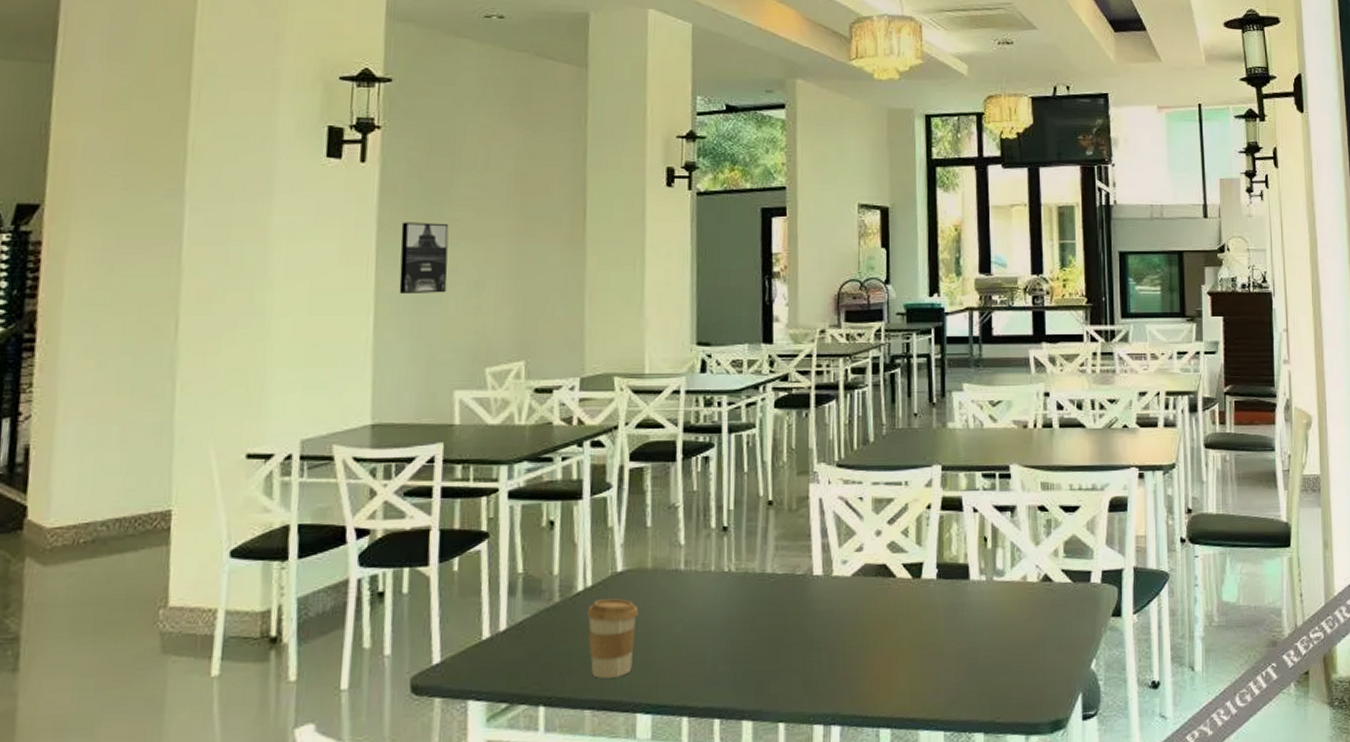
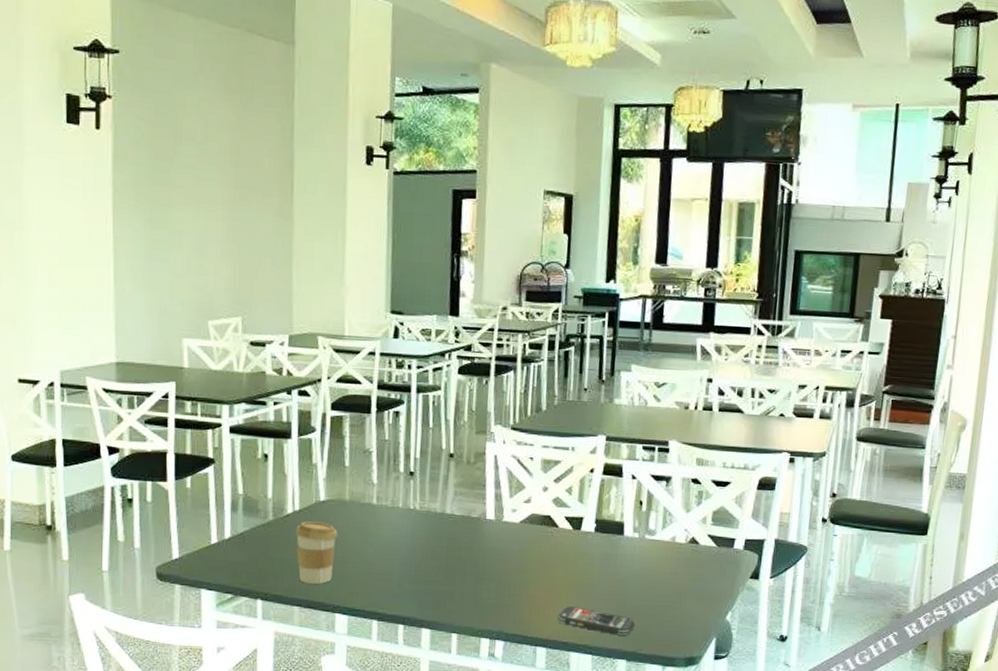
wall art: present [399,222,449,295] -> none [133,186,174,253]
smartphone: none [901,672,991,703] -> present [557,606,636,636]

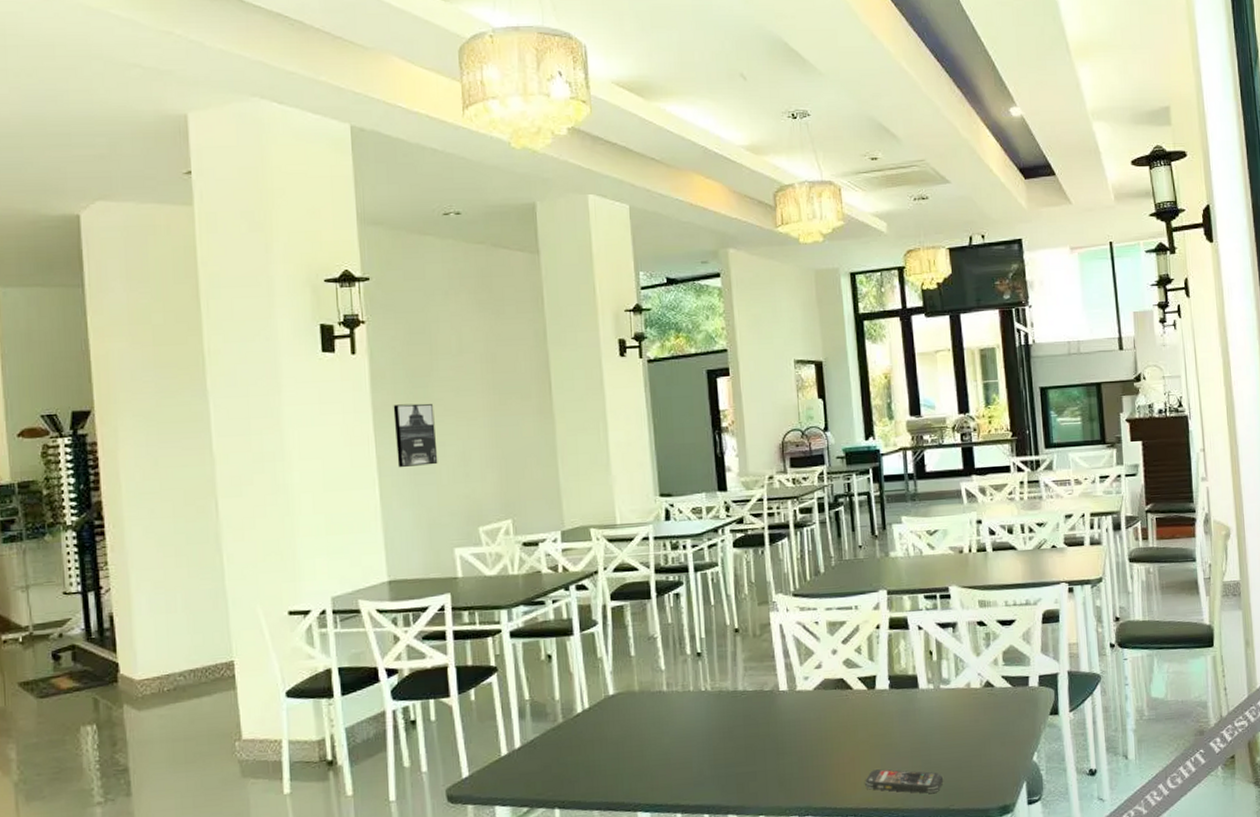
wall art: none [133,186,174,253] -> present [393,403,438,468]
coffee cup: present [295,521,338,584] -> none [587,717,631,784]

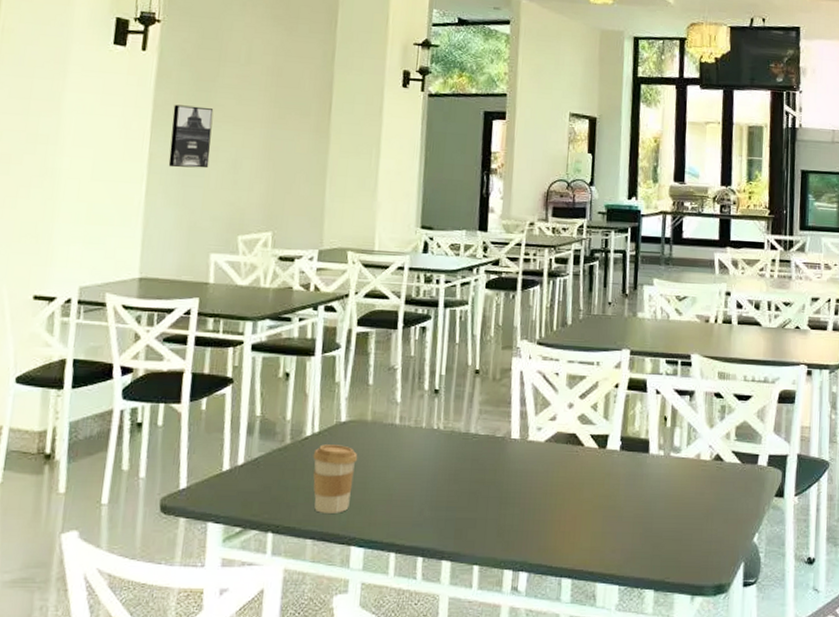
coffee cup: none [587,717,631,784] -> present [312,444,358,513]
smartphone: present [864,769,944,794] -> none [582,531,663,562]

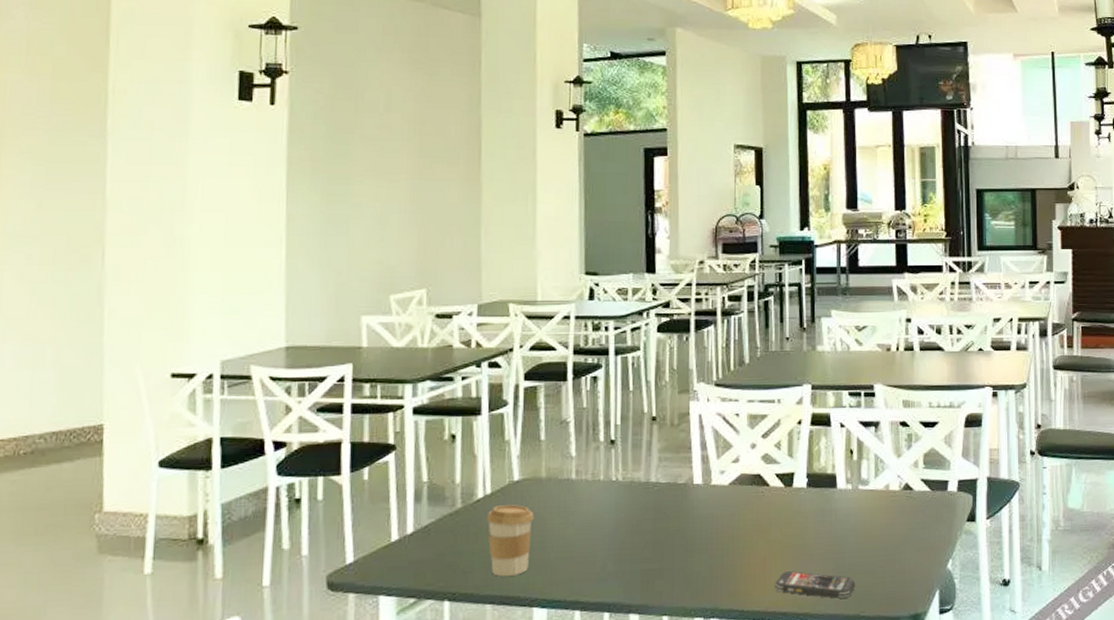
wall art: present [168,104,214,169] -> none [308,161,354,228]
smartphone: none [582,531,663,562] -> present [774,571,856,598]

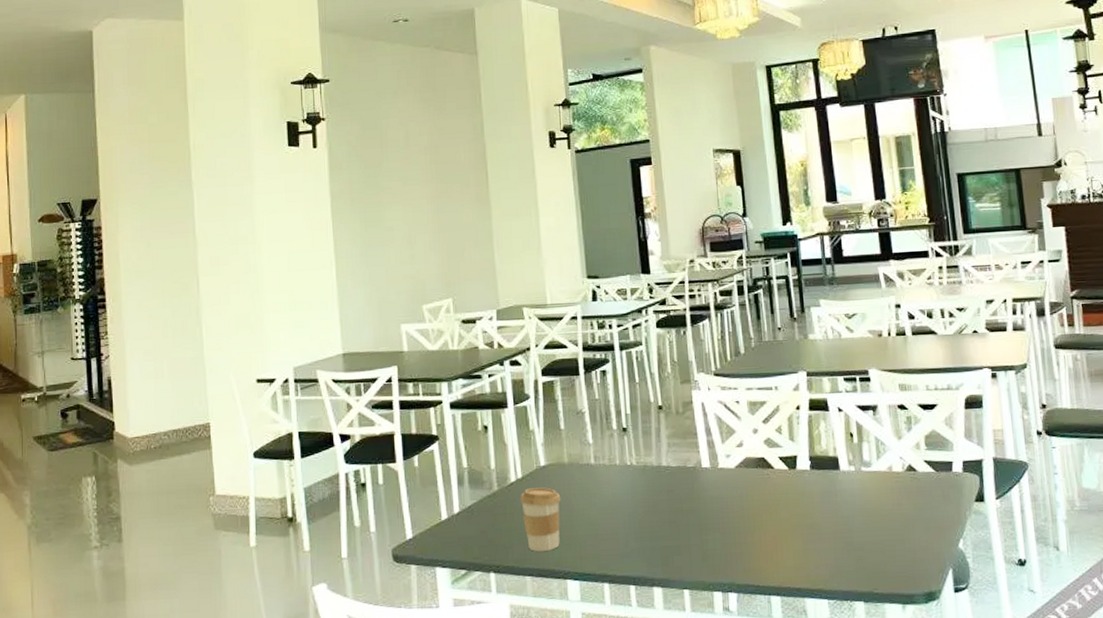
smartphone: present [774,571,856,598] -> none [786,549,867,576]

